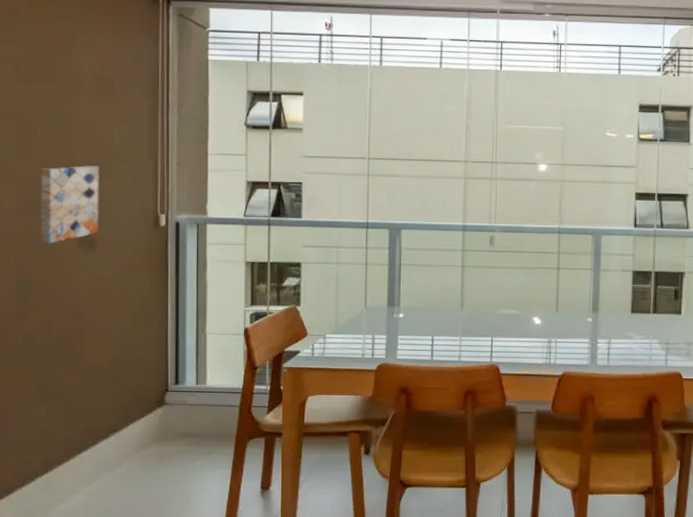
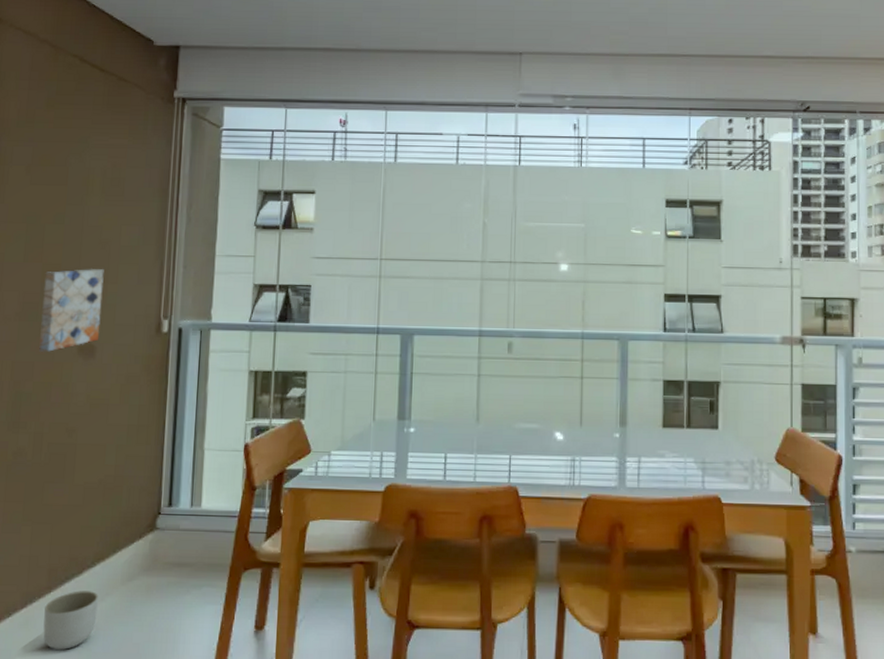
planter: none [65,458,114,510] -> present [43,591,98,651]

